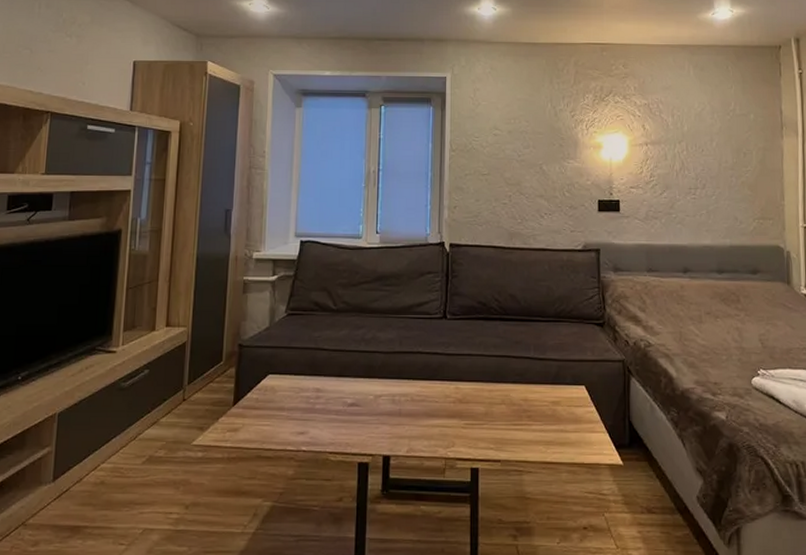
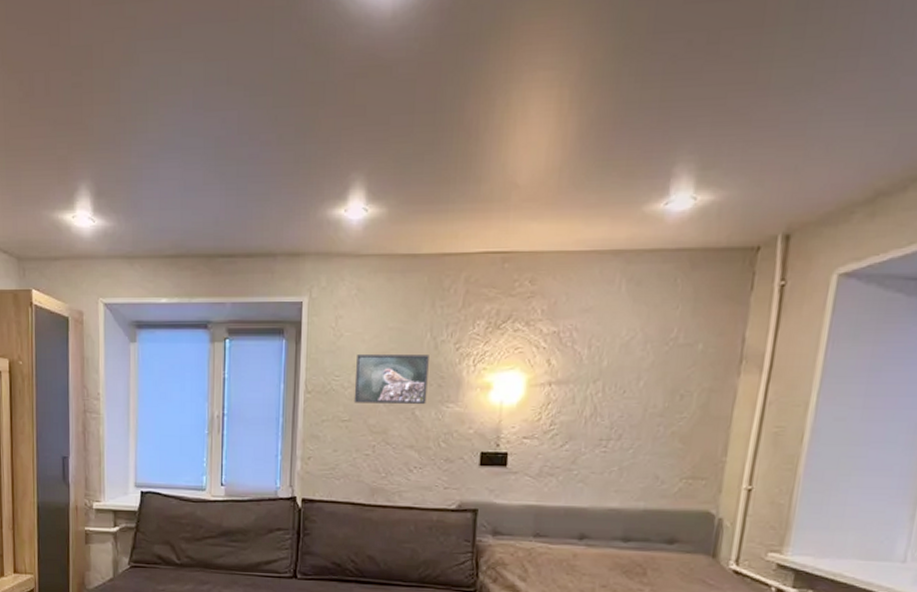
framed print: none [491,120,551,161] -> present [353,355,429,405]

